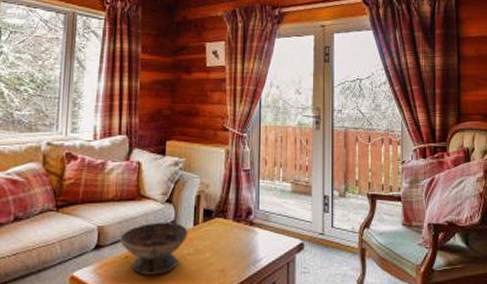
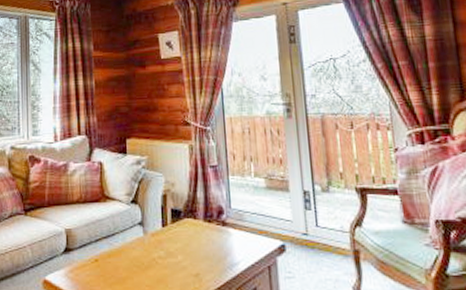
decorative bowl: present [120,222,188,275] -> none [88,223,157,279]

